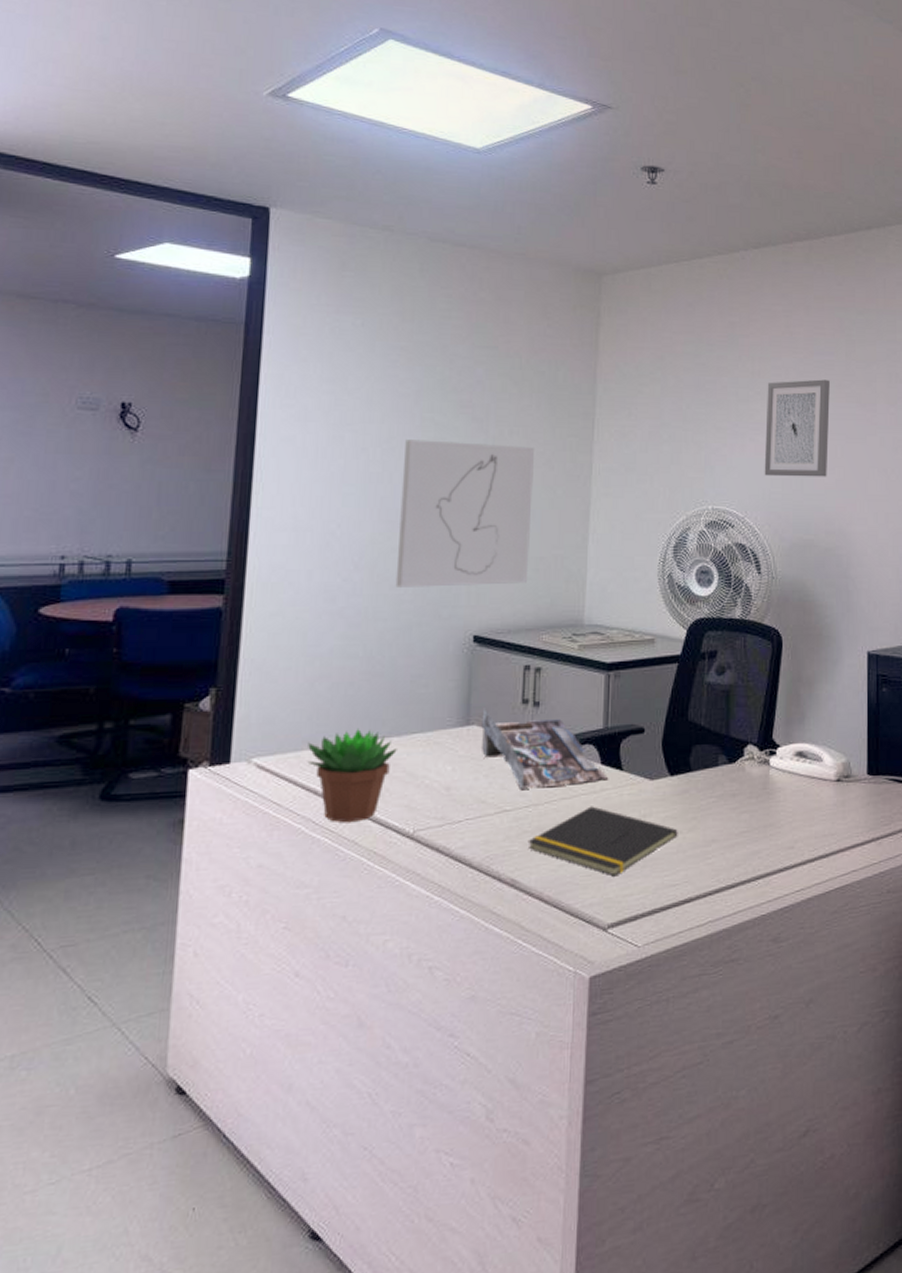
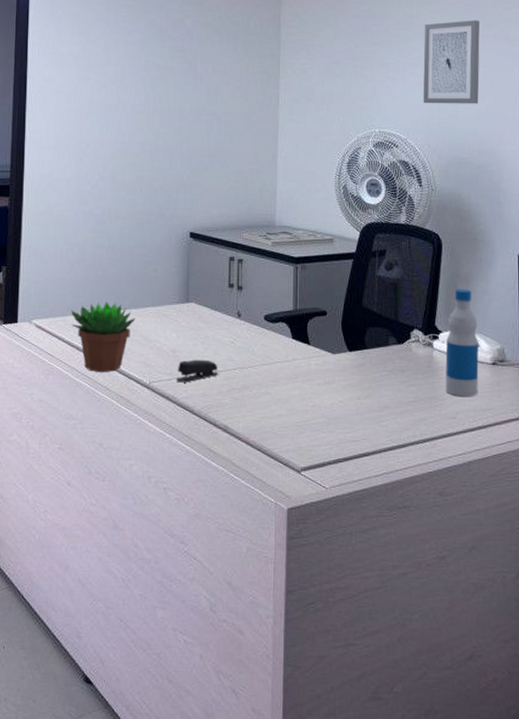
wall art: present [395,439,534,587] -> none [130,78,232,194]
stapler: none [450,797,507,829] -> present [177,359,219,383]
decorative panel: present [481,706,608,789] -> none [198,288,298,355]
notepad: present [528,806,678,877] -> none [236,372,357,430]
bottle: none [782,694,821,822] -> present [445,289,479,397]

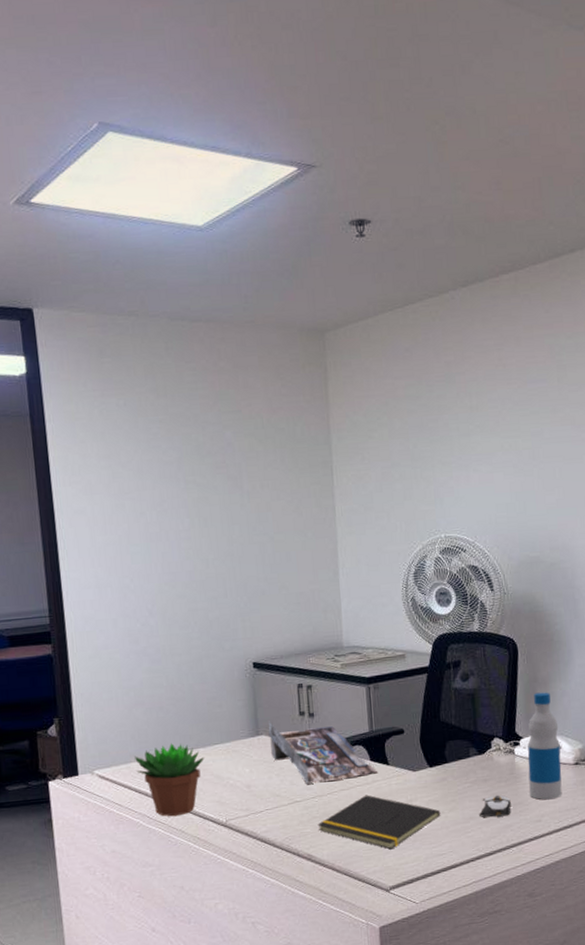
stapler: present [177,359,219,383] -> none [254,791,298,818]
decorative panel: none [198,288,298,355] -> present [268,719,377,784]
notepad: none [236,372,357,430] -> present [317,794,441,850]
computer mouse: none [393,386,427,410] -> present [478,795,512,818]
wall art: present [423,20,480,104] -> none [485,406,548,503]

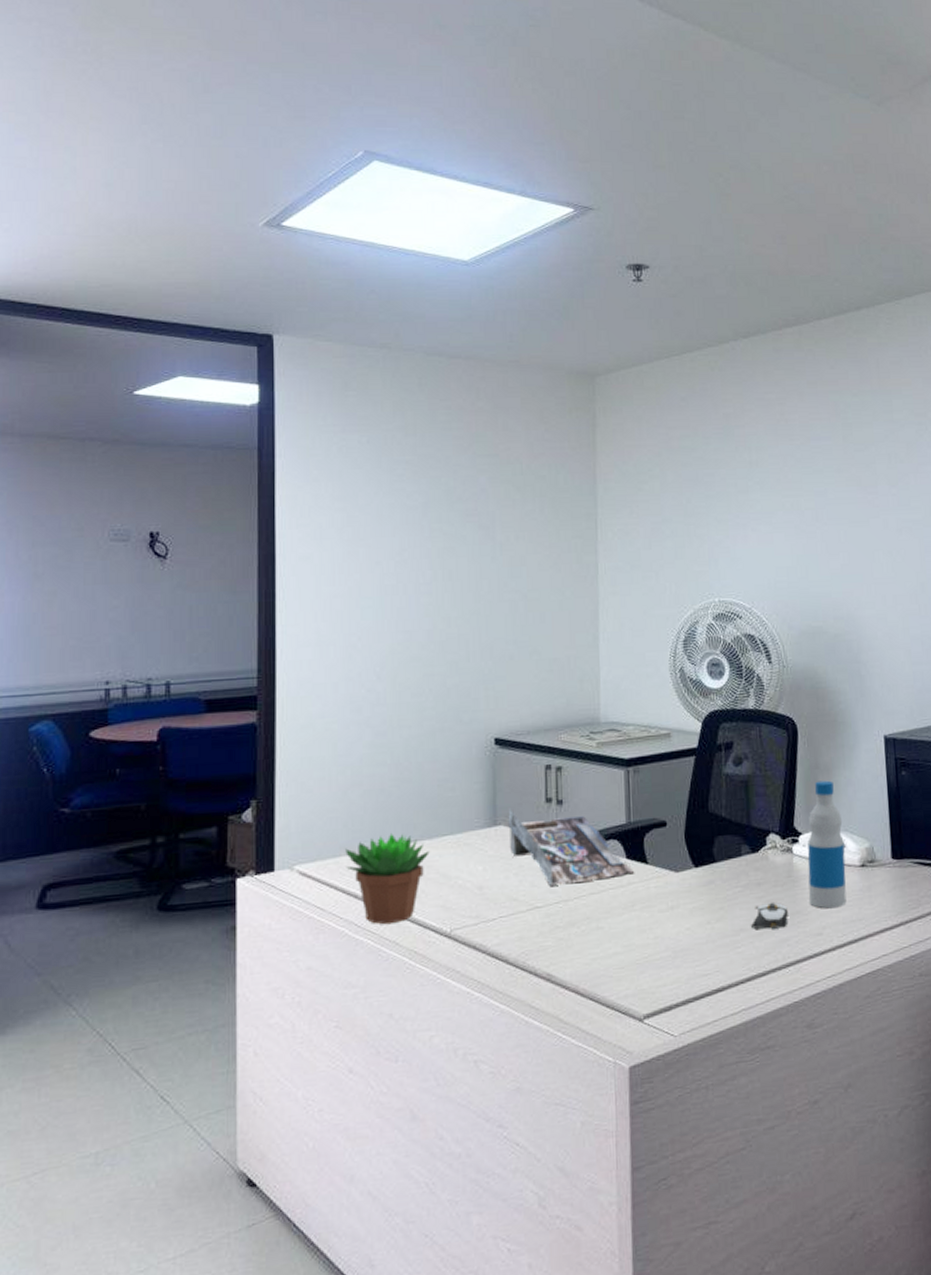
notepad: present [317,794,441,850] -> none [560,900,707,968]

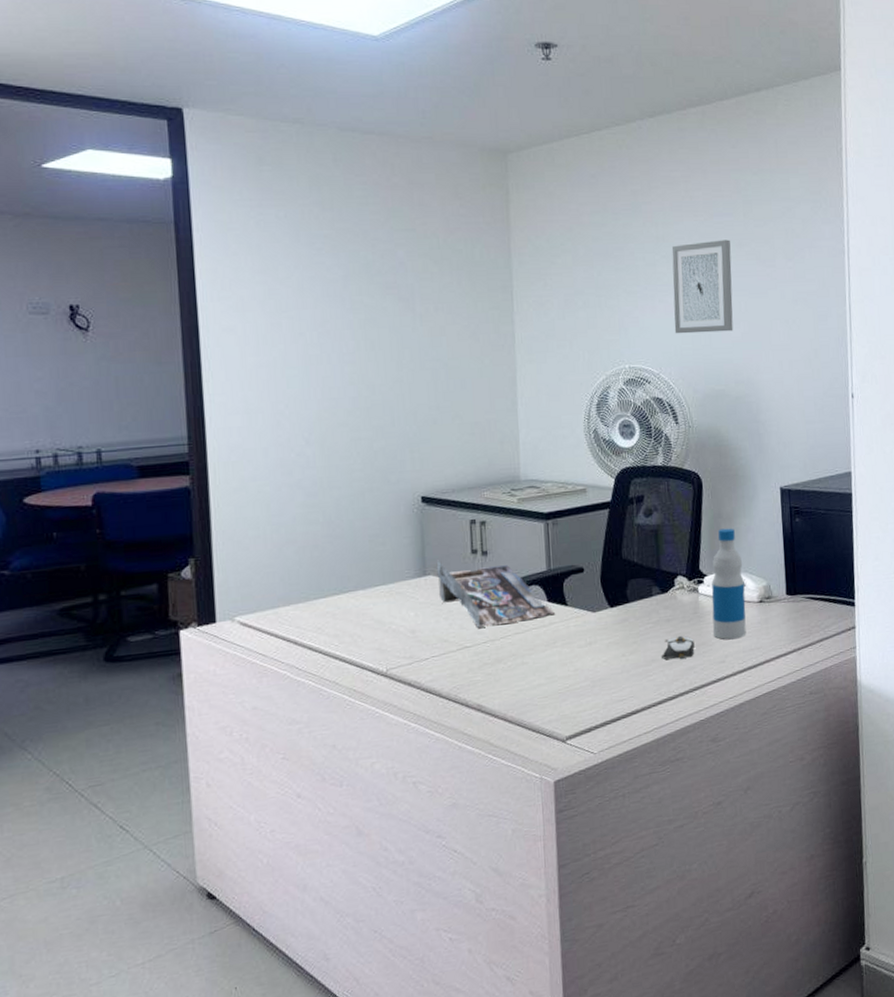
succulent plant: present [345,832,430,925] -> none [283,584,364,667]
wall art: none [765,465,832,566] -> present [671,239,733,334]

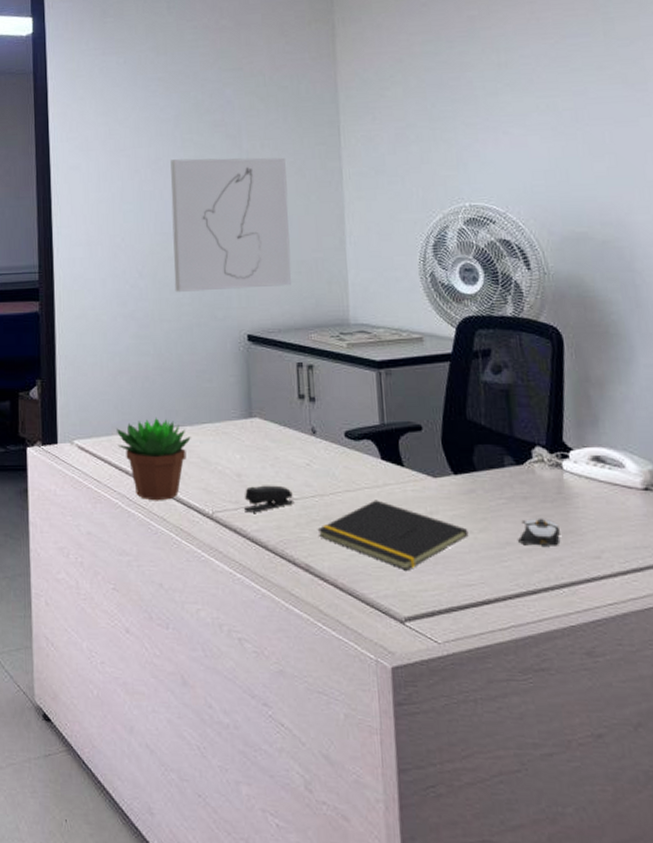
succulent plant: none [283,584,364,667] -> present [117,417,191,501]
wall art: none [339,321,465,458] -> present [170,157,291,292]
stapler: none [419,636,468,666] -> present [244,485,295,513]
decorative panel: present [436,558,555,628] -> none [262,400,389,480]
notepad: none [489,638,622,697] -> present [317,500,469,571]
wall art: present [671,239,733,334] -> none [516,62,596,169]
bottle: present [711,528,747,640] -> none [579,395,629,532]

